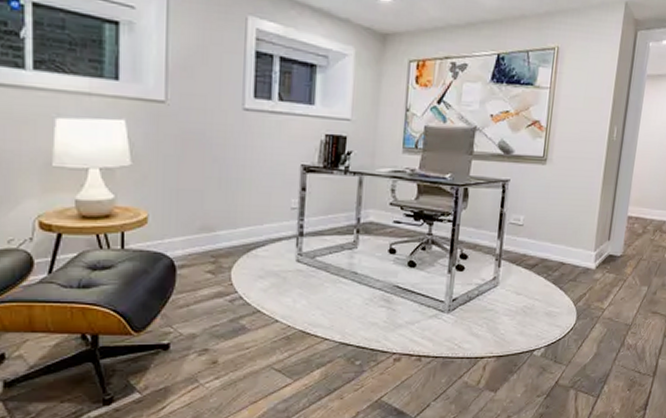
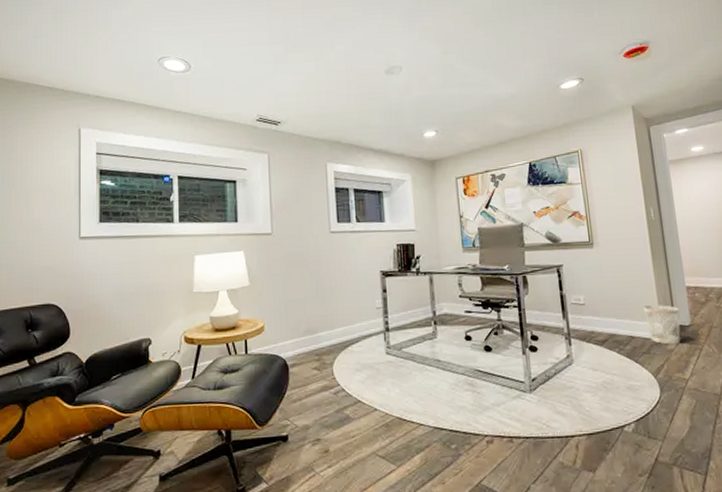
wastebasket: none [580,232,615,274] -> present [643,305,681,345]

